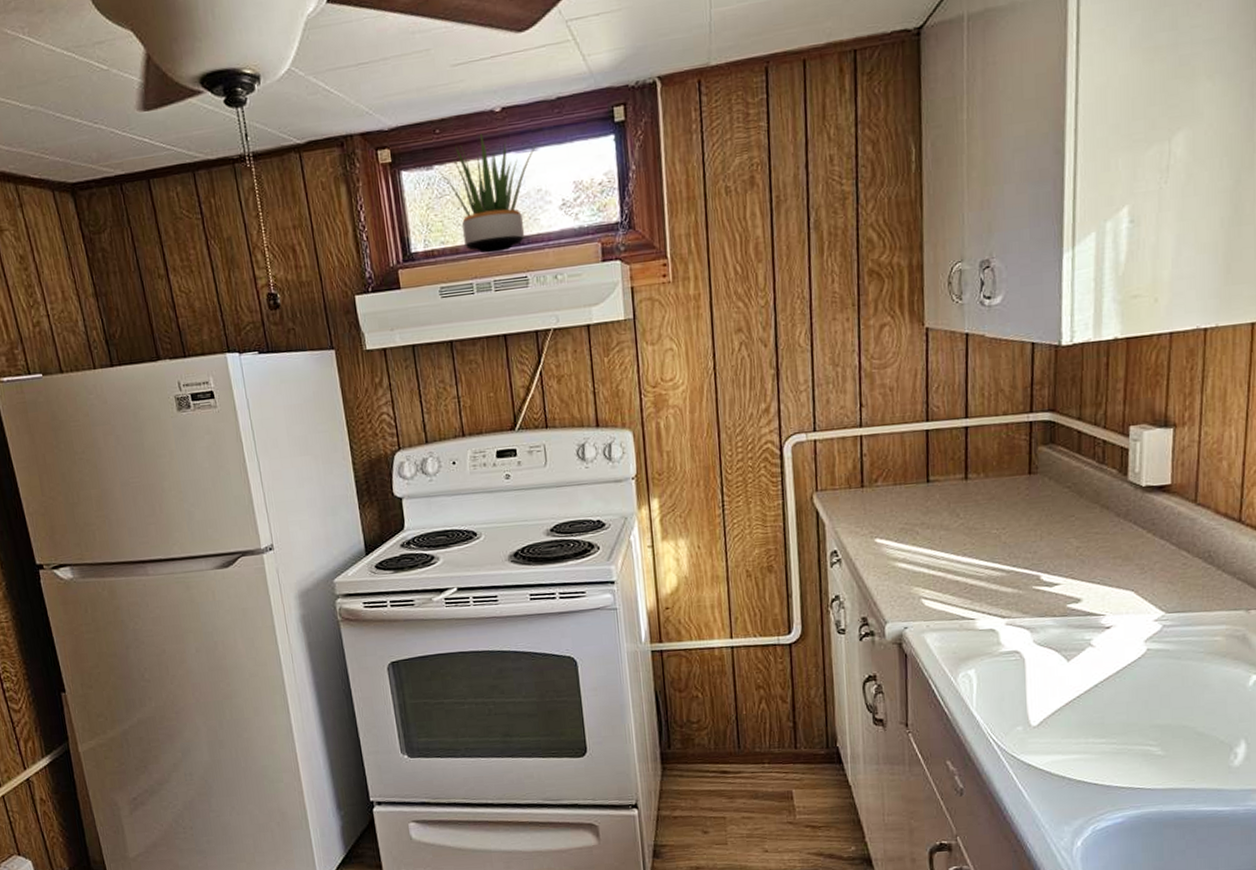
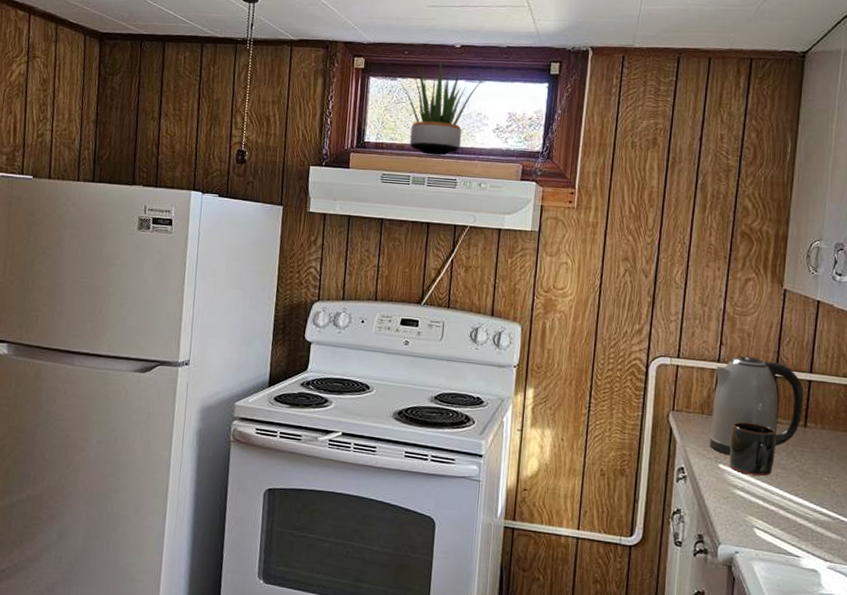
kettle: none [858,412,962,528] -> present [709,355,804,456]
mug: none [884,486,936,544] -> present [729,422,776,476]

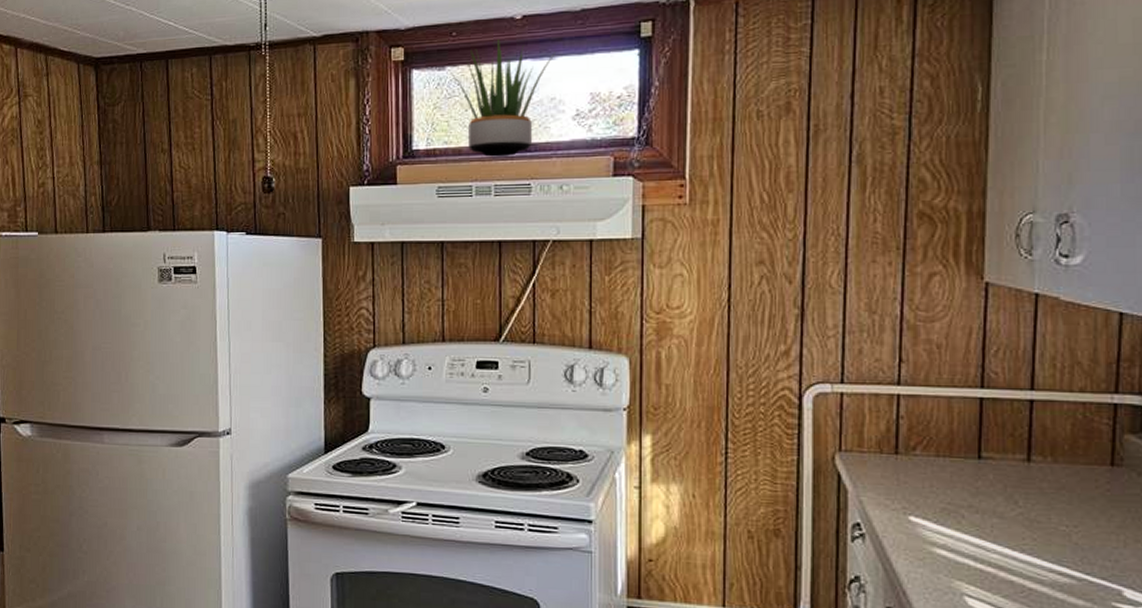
kettle: present [709,355,804,456] -> none [893,373,1024,504]
mug: present [729,422,776,476] -> none [922,460,988,529]

